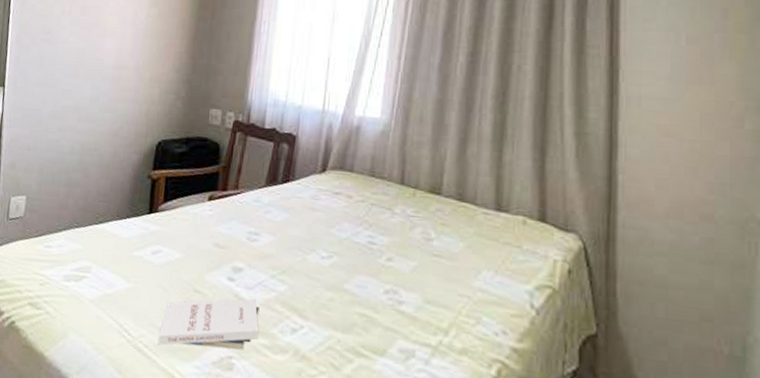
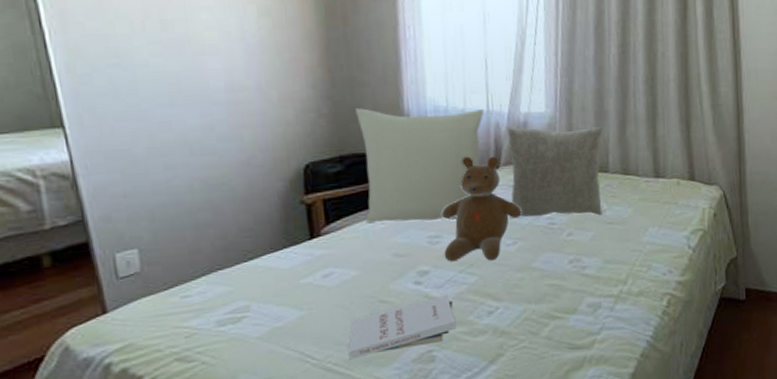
pillow: none [197,94,319,219] -> present [356,108,484,224]
stuffed bear: none [259,154,342,272] -> present [442,156,522,262]
pillow: none [328,129,440,245] -> present [507,126,603,218]

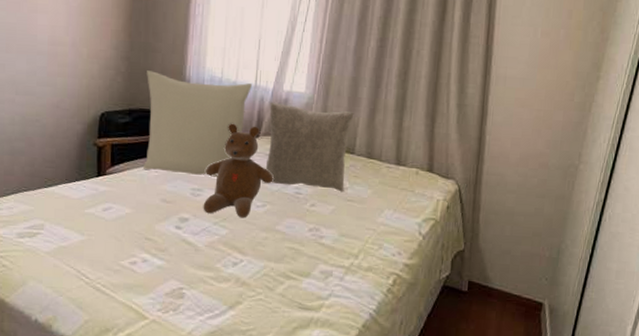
books: present [348,294,456,360] -> none [114,241,205,284]

